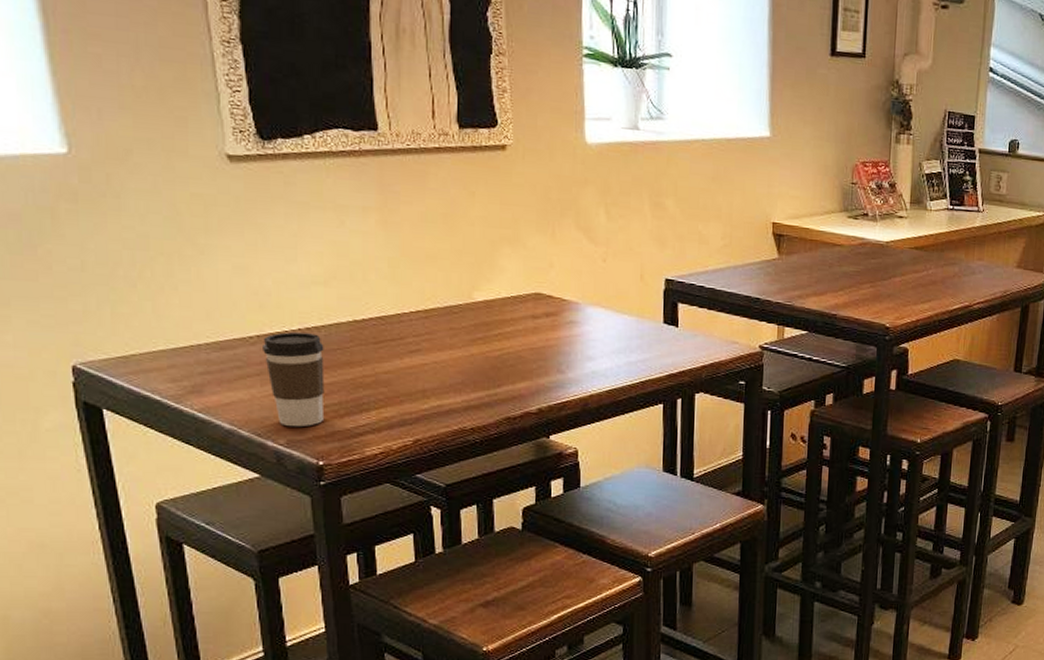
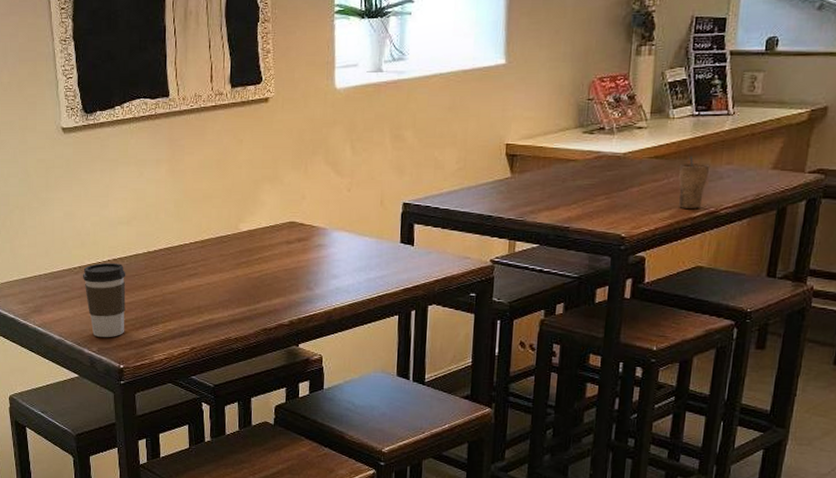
cup: none [937,249,963,302] -> present [679,156,709,208]

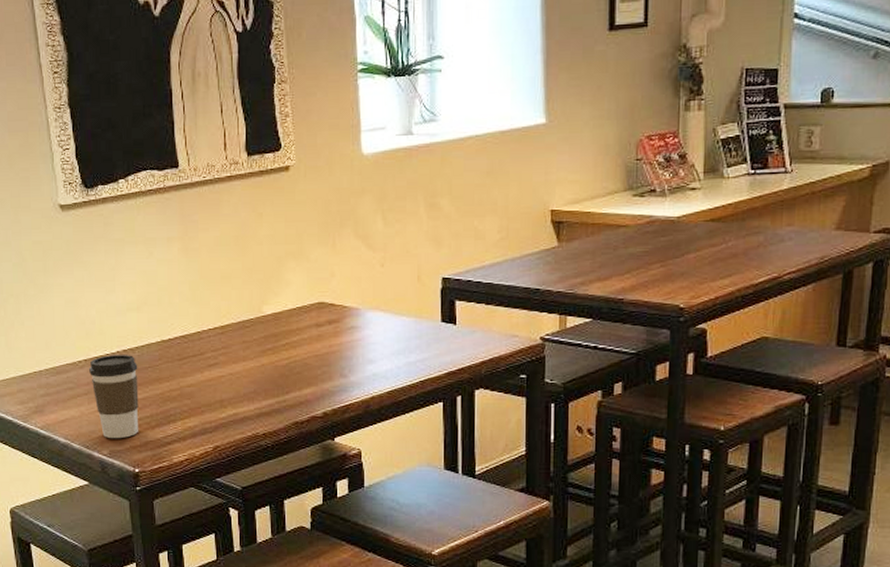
cup: present [679,156,709,208] -> none [737,217,769,275]

